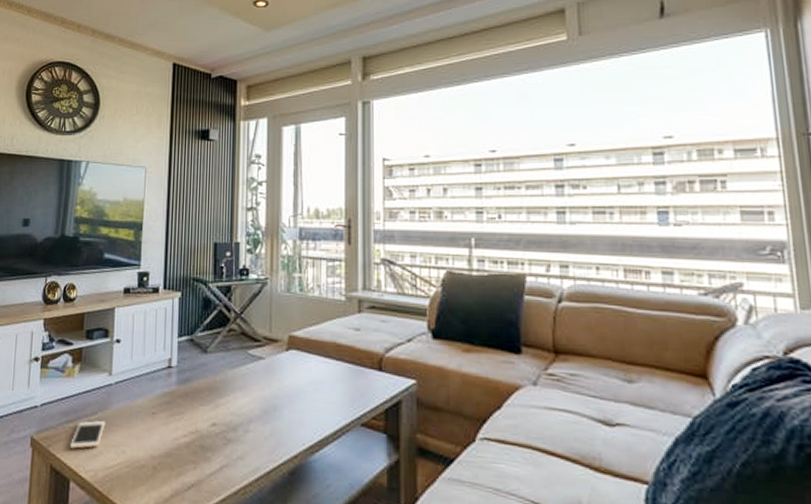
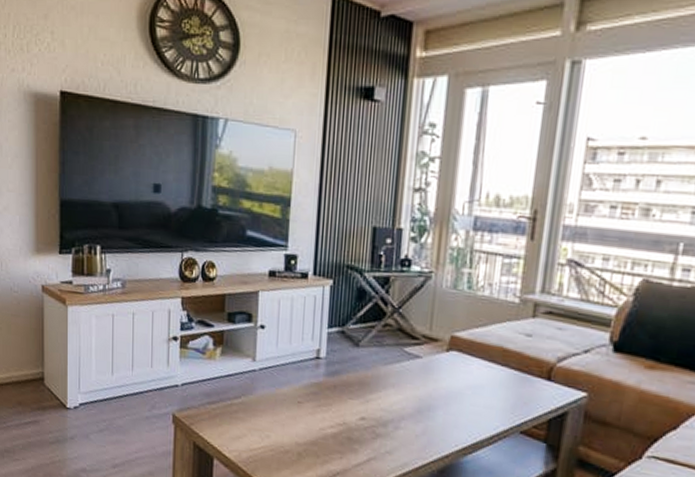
cell phone: present [70,420,106,449] -> none [213,404,249,430]

